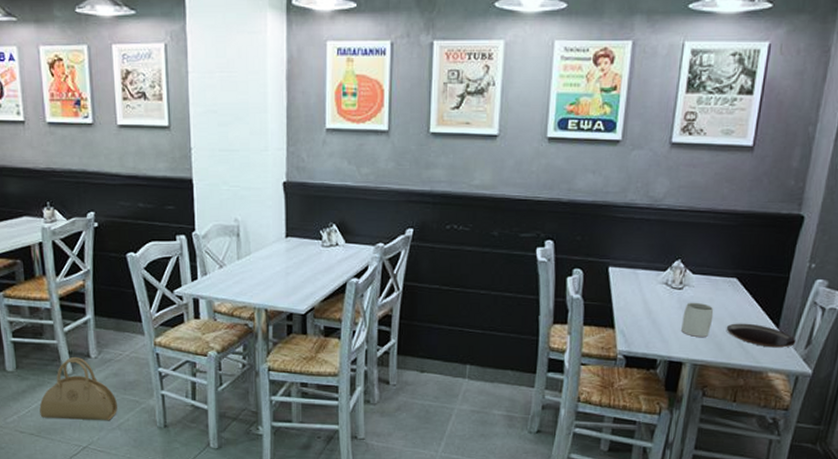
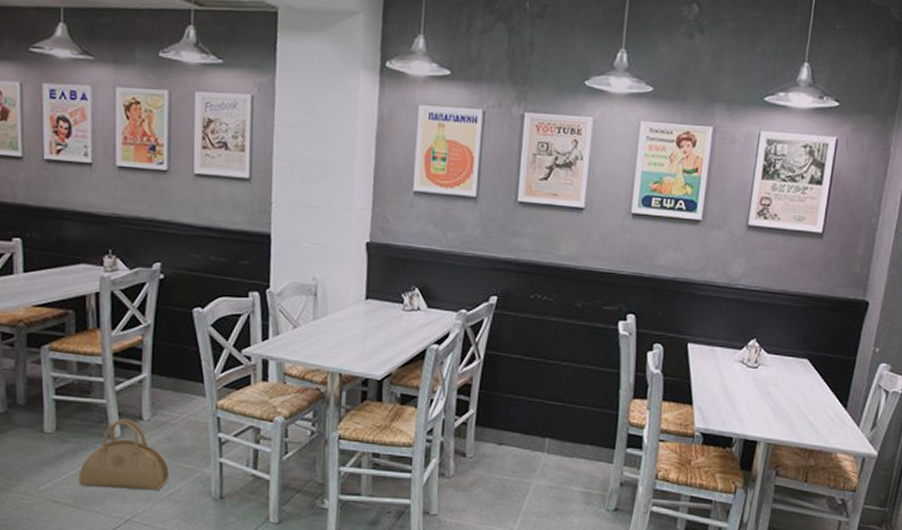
mug: present [681,302,714,338] -> none [756,381,787,417]
plate: present [726,323,796,348] -> none [798,403,863,429]

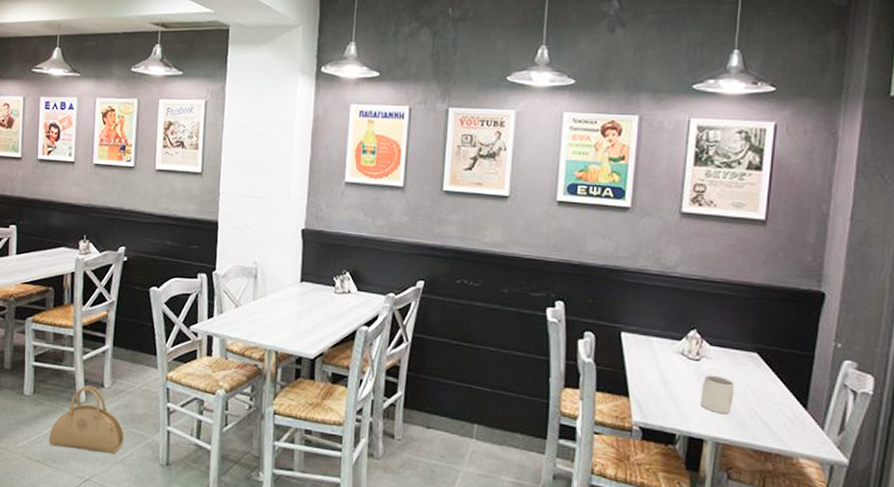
mug: none [756,381,787,417] -> present [701,375,735,415]

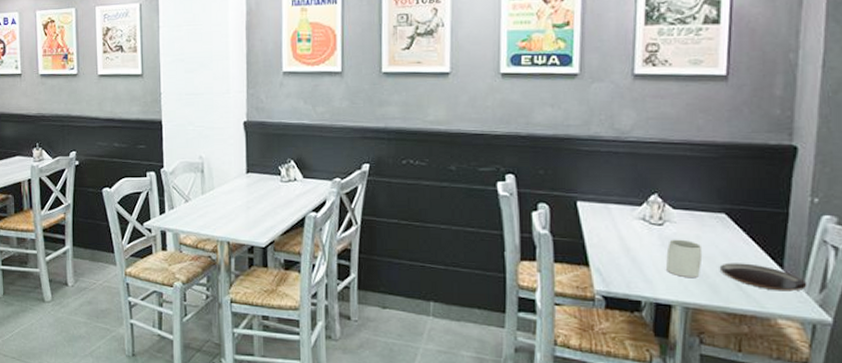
handbag: present [49,385,124,454] -> none [21,284,90,348]
plate: none [749,401,828,433] -> present [719,263,807,292]

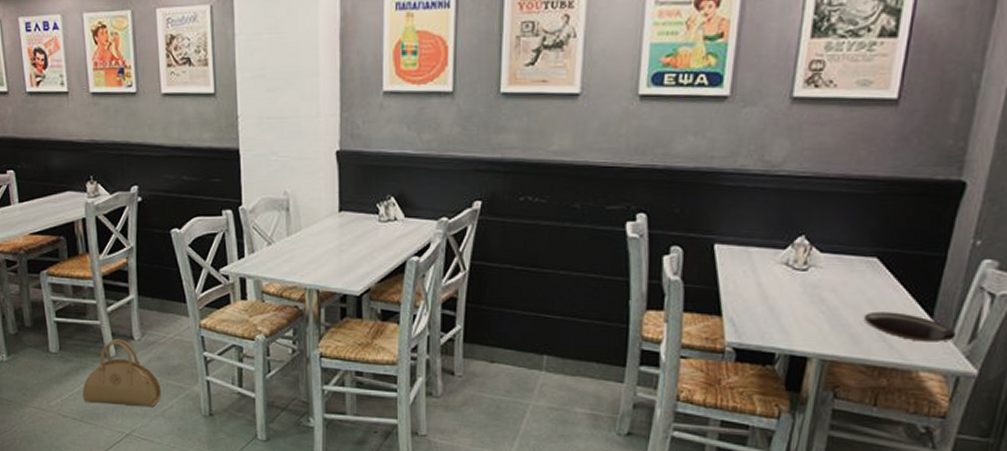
handbag: none [21,284,90,348] -> present [82,338,161,408]
mug: present [666,239,703,279] -> none [806,286,848,329]

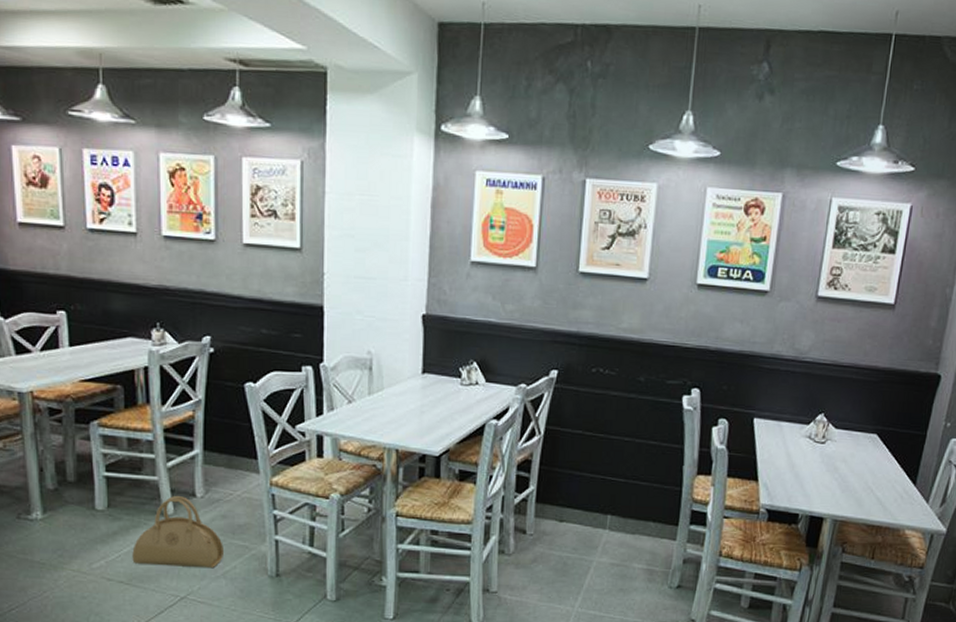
plate: present [863,311,956,342] -> none [866,479,932,506]

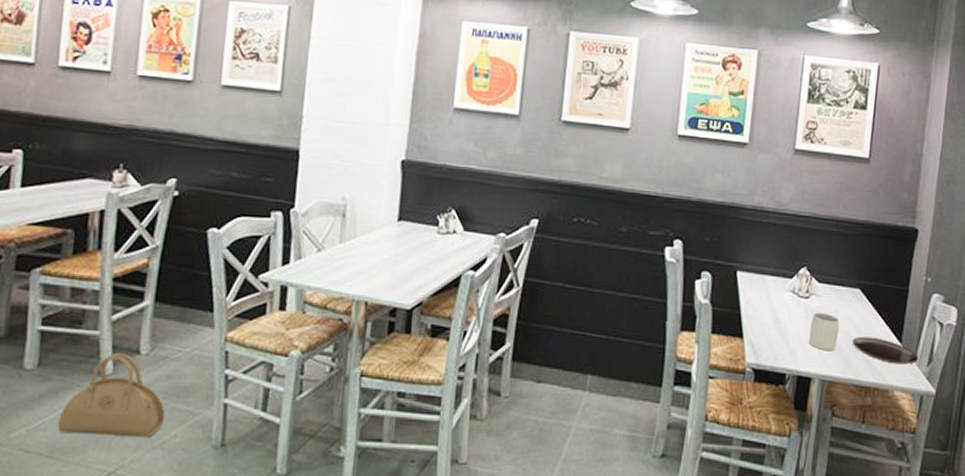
mug: none [823,456,855,493] -> present [809,312,840,352]
plate: none [866,479,932,506] -> present [852,336,919,365]

